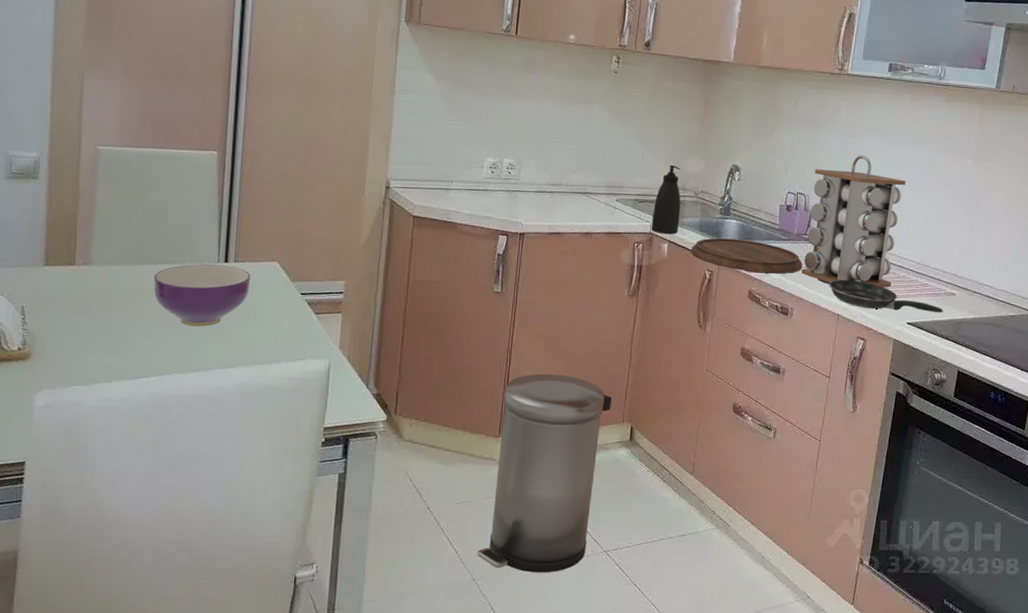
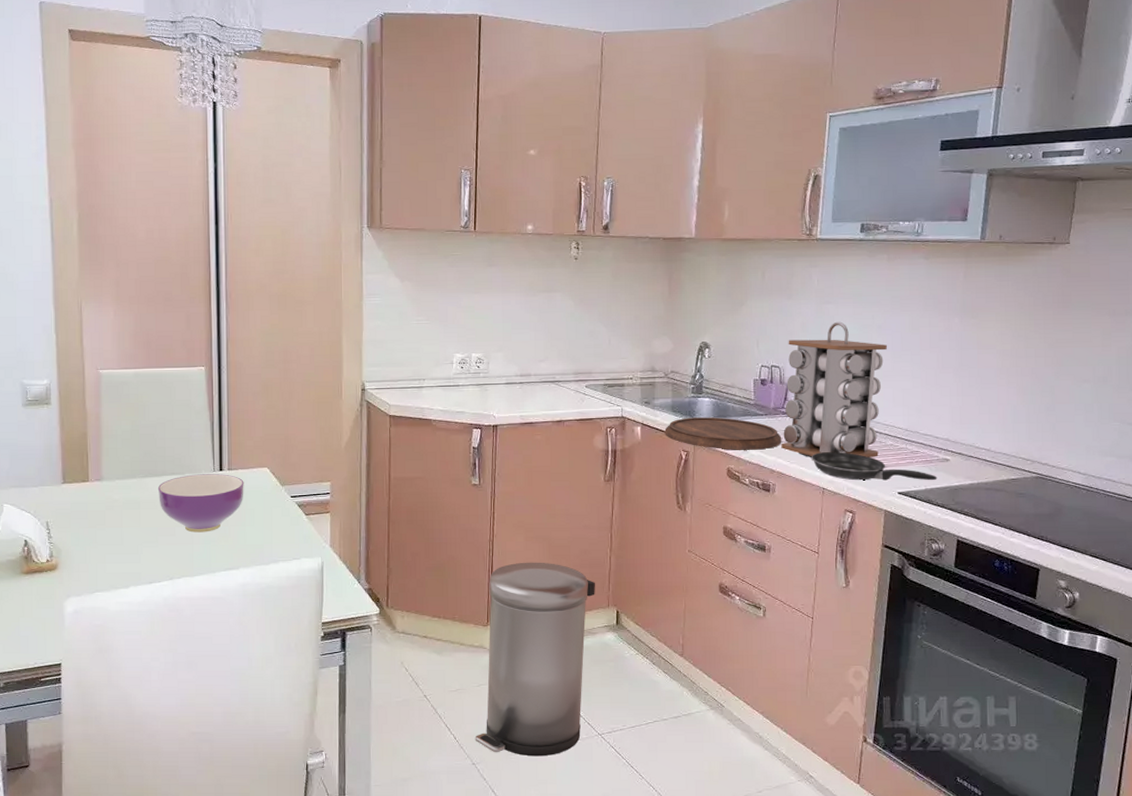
soap dispenser: present [651,164,681,235] -> none [622,346,651,417]

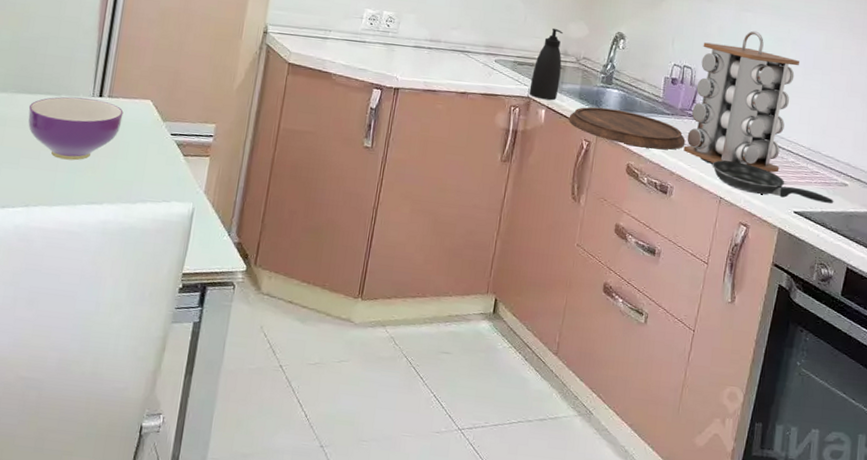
pedal bin: present [475,562,595,757] -> none [327,235,477,447]
soap dispenser: none [622,346,651,417] -> present [529,28,564,101]

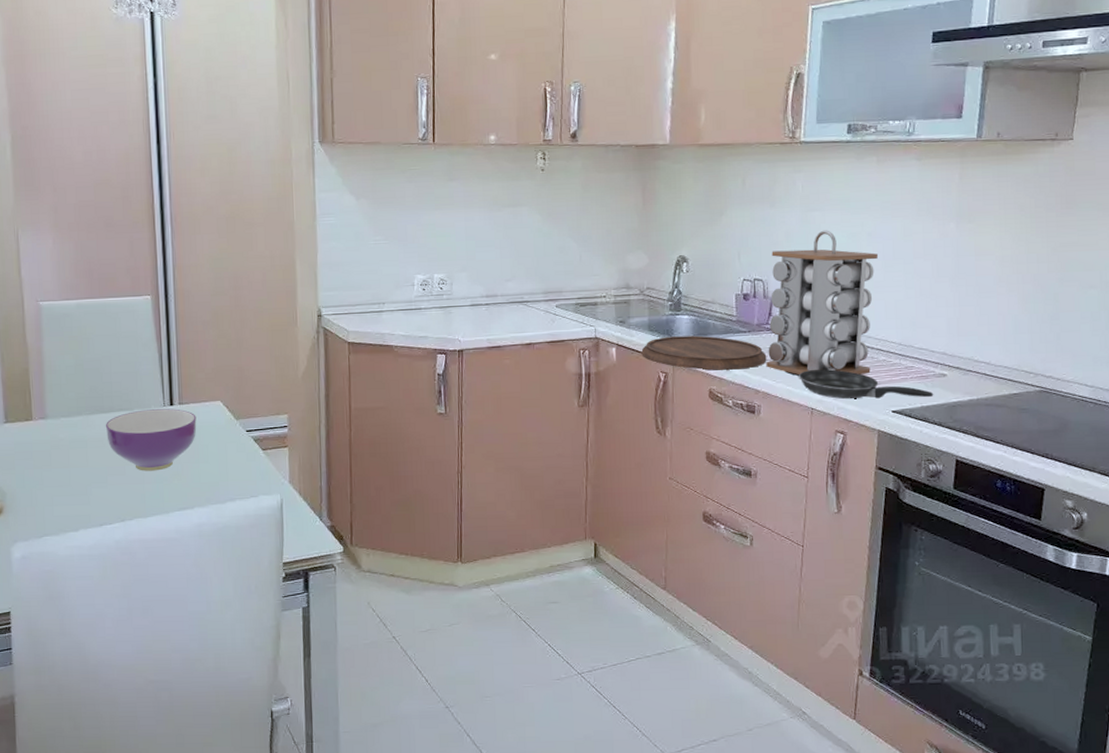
soap dispenser: present [529,28,564,101] -> none [596,262,627,338]

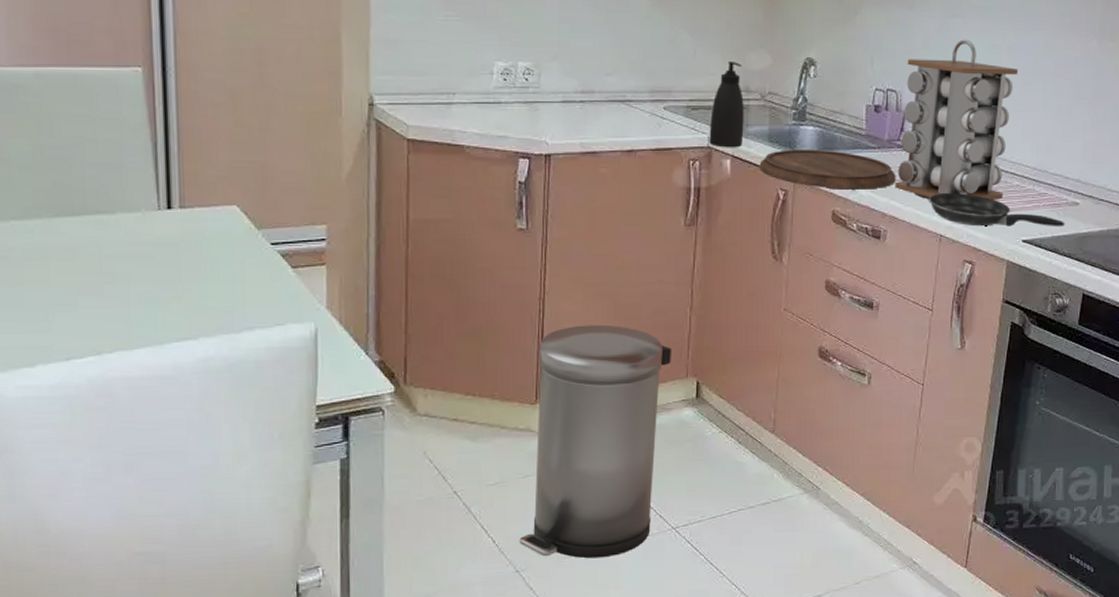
bowl: present [105,409,197,471] -> none [75,213,204,292]
pedal bin: none [447,493,571,698] -> present [519,324,671,559]
soap dispenser: none [596,262,627,338] -> present [709,60,744,148]

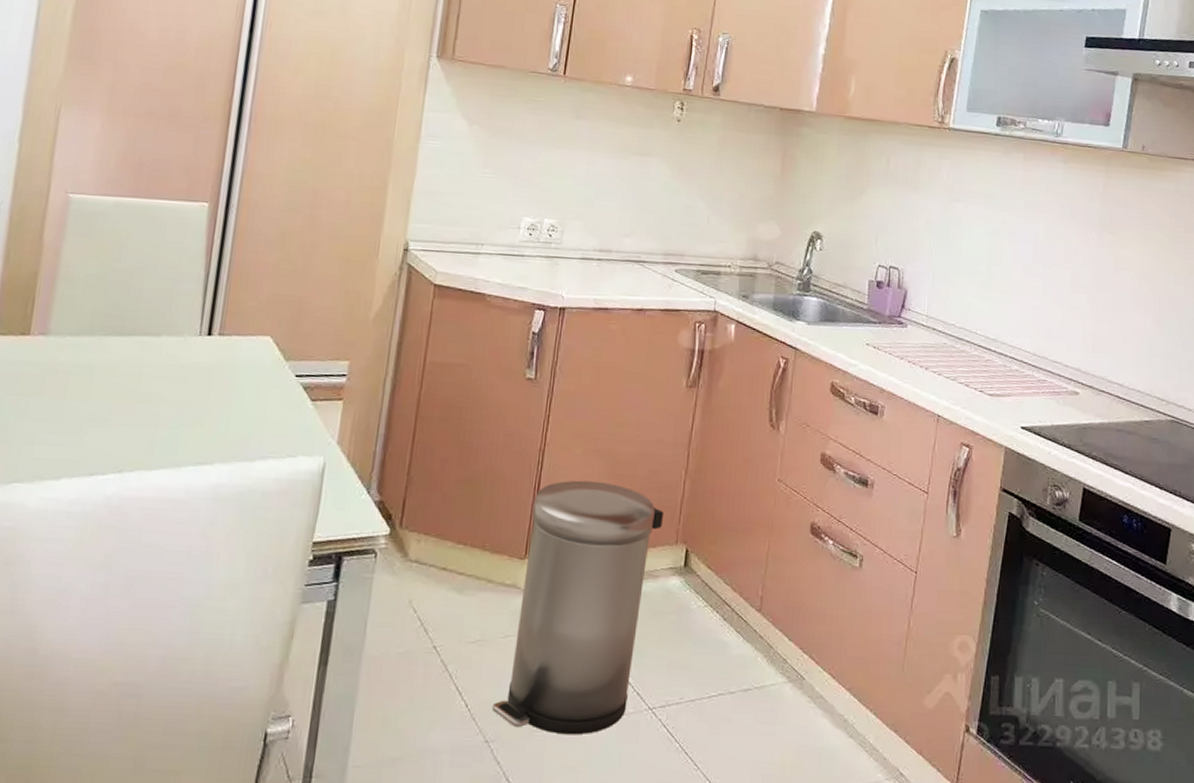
soap dispenser: present [709,60,744,148] -> none [715,229,753,314]
cutting board: present [759,150,896,190] -> none [762,318,896,364]
spice rack: present [895,39,1019,200] -> none [894,223,1019,384]
frying pan: present [929,193,1065,227] -> none [927,372,1065,416]

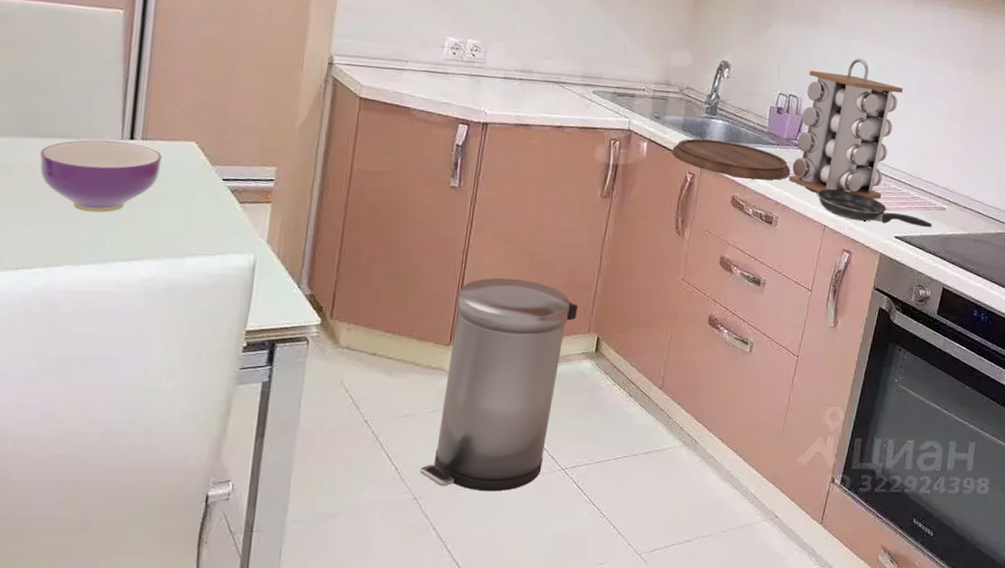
bowl: none [120,337,238,414] -> present [39,140,162,213]
cutting board: none [762,318,896,364] -> present [672,138,791,180]
spice rack: none [894,223,1019,384] -> present [789,58,904,200]
frying pan: none [927,372,1065,416] -> present [817,189,933,228]

